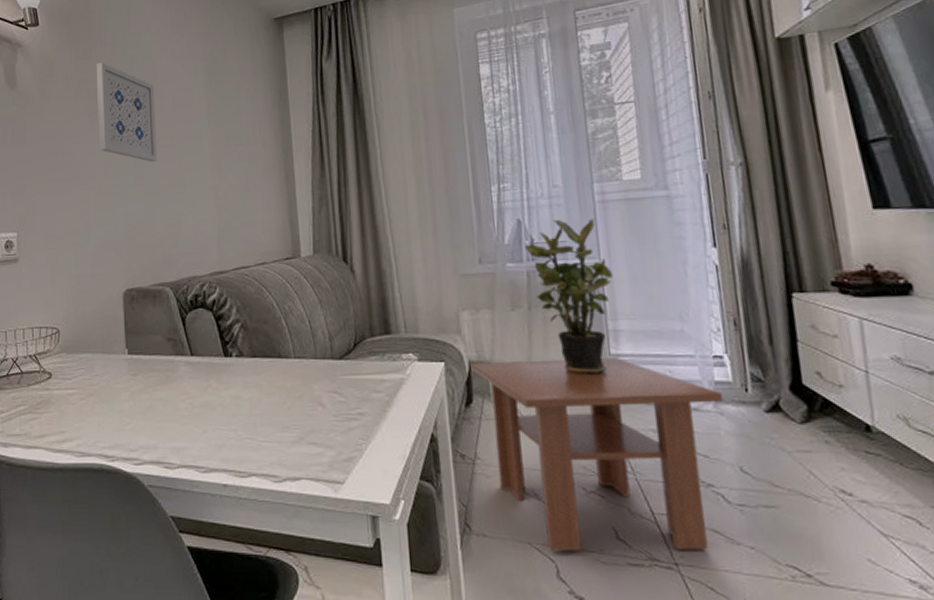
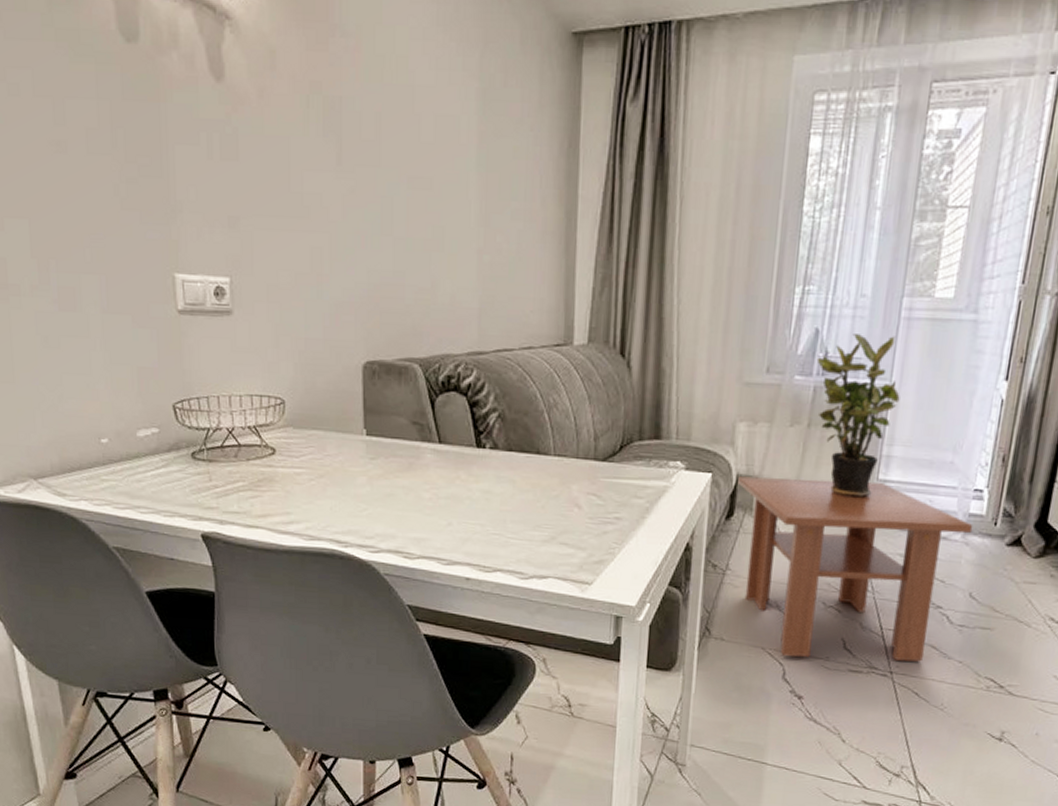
wall art: present [96,62,158,162] -> none [334,60,412,207]

